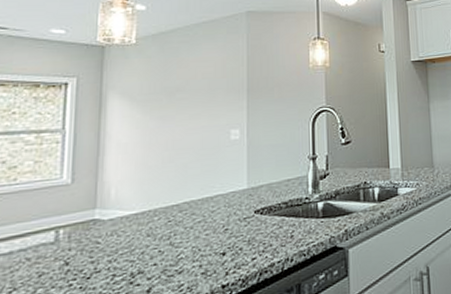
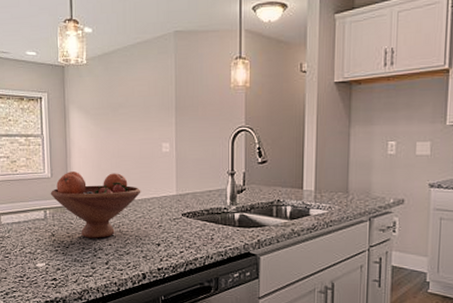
fruit bowl: none [68,169,202,260] -> present [50,172,141,238]

